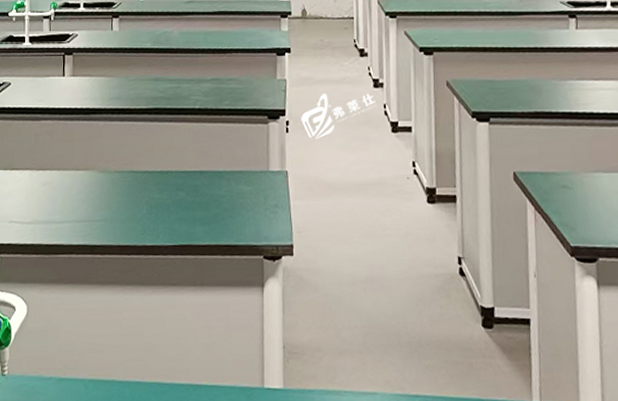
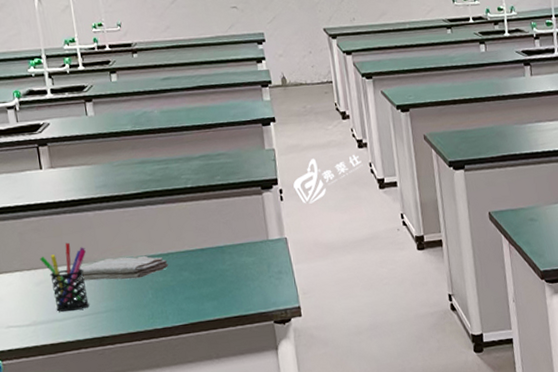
pen holder: none [49,148,91,216] -> present [40,242,89,312]
washcloth: none [80,169,166,192] -> present [78,255,168,281]

